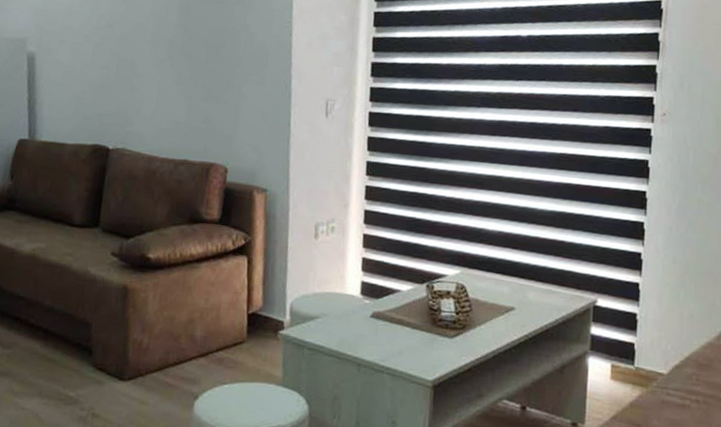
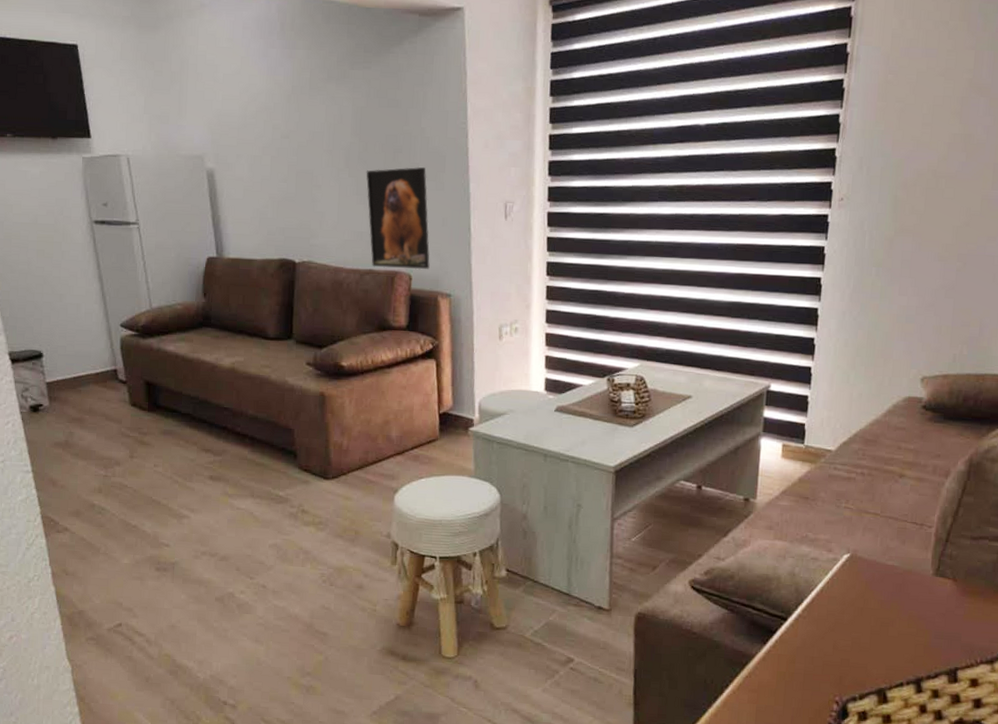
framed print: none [187,61,249,163] -> present [366,167,430,270]

